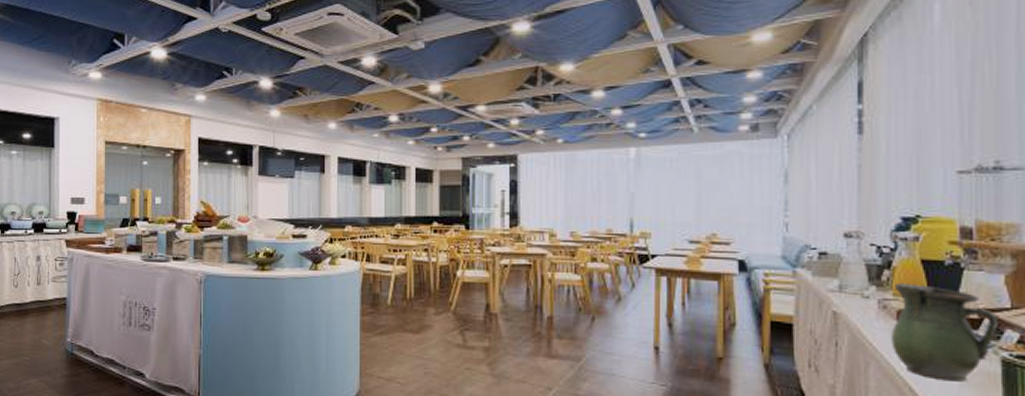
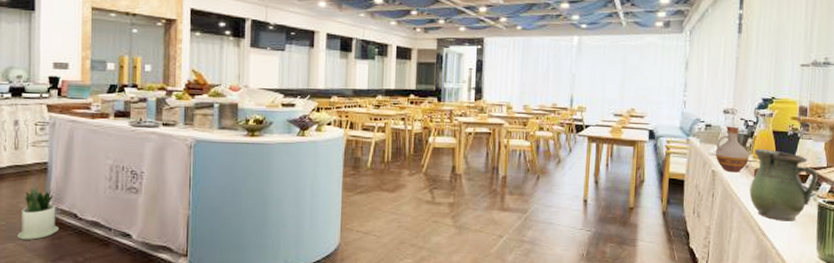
planter: none [40,322,76,376] -> present [17,186,58,240]
jug: none [835,254,887,315] -> present [715,126,749,173]

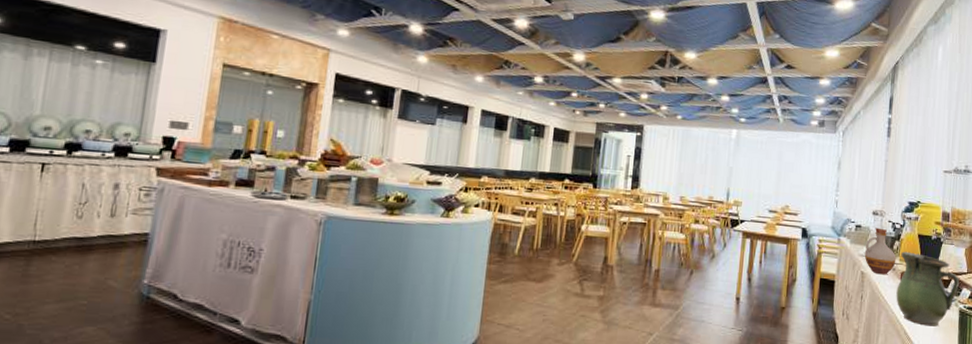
planter: present [17,186,58,240] -> none [100,261,155,324]

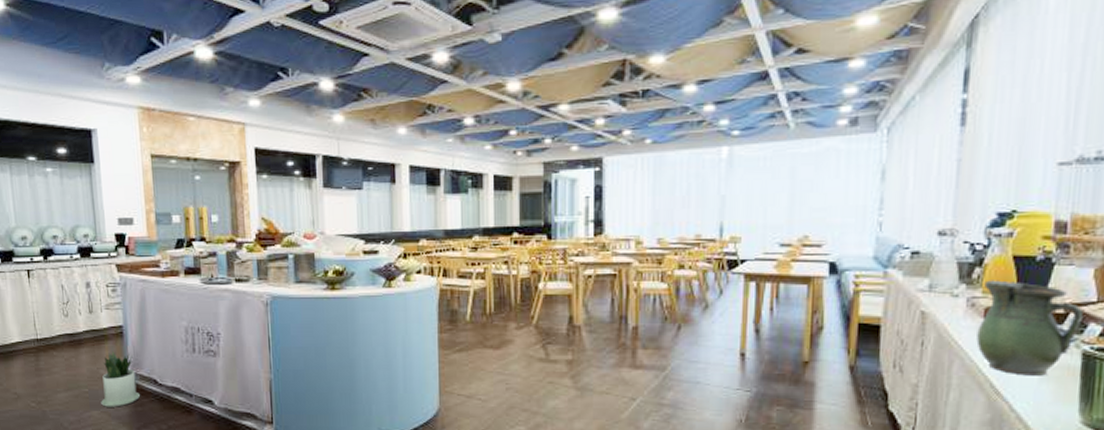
planter: none [100,261,155,324] -> present [101,351,140,407]
jug: present [864,227,896,275] -> none [925,252,977,313]

